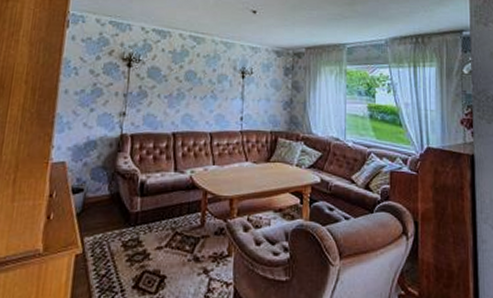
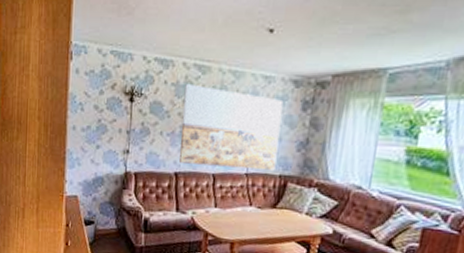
wall art: none [176,51,269,128] -> present [178,83,284,171]

